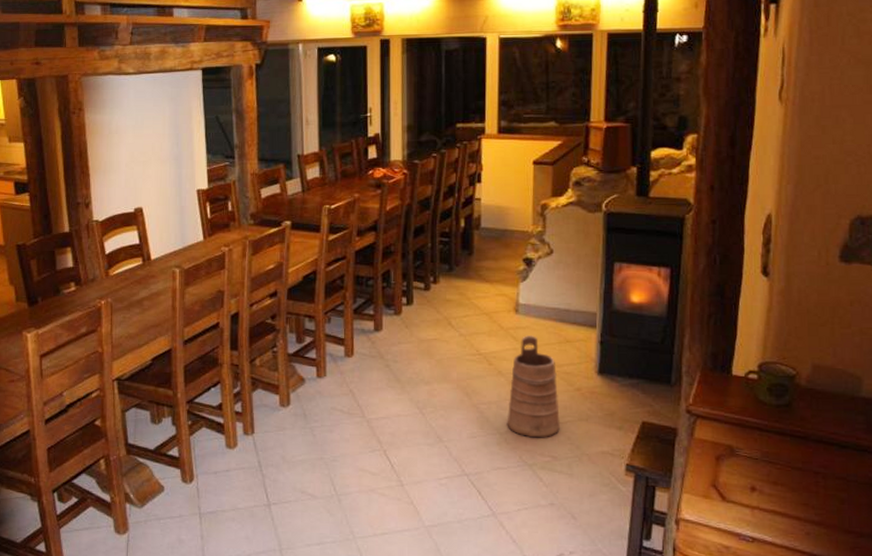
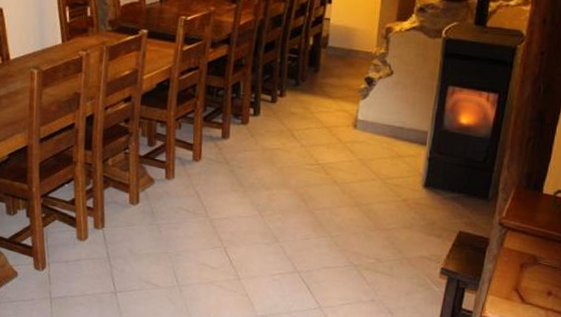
wooden bucket: present [507,336,560,438] -> none [338,149,387,242]

